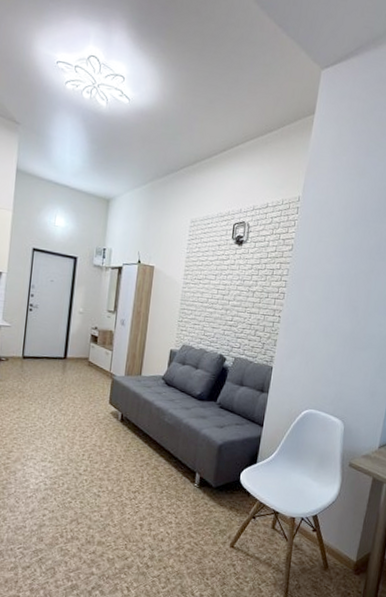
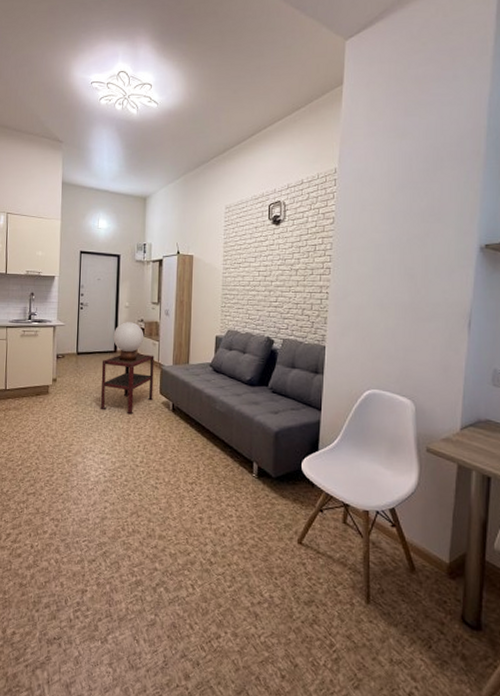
side table: none [44,361,107,423] -> present [100,353,155,415]
table lamp: none [63,328,97,370] -> present [113,322,144,362]

